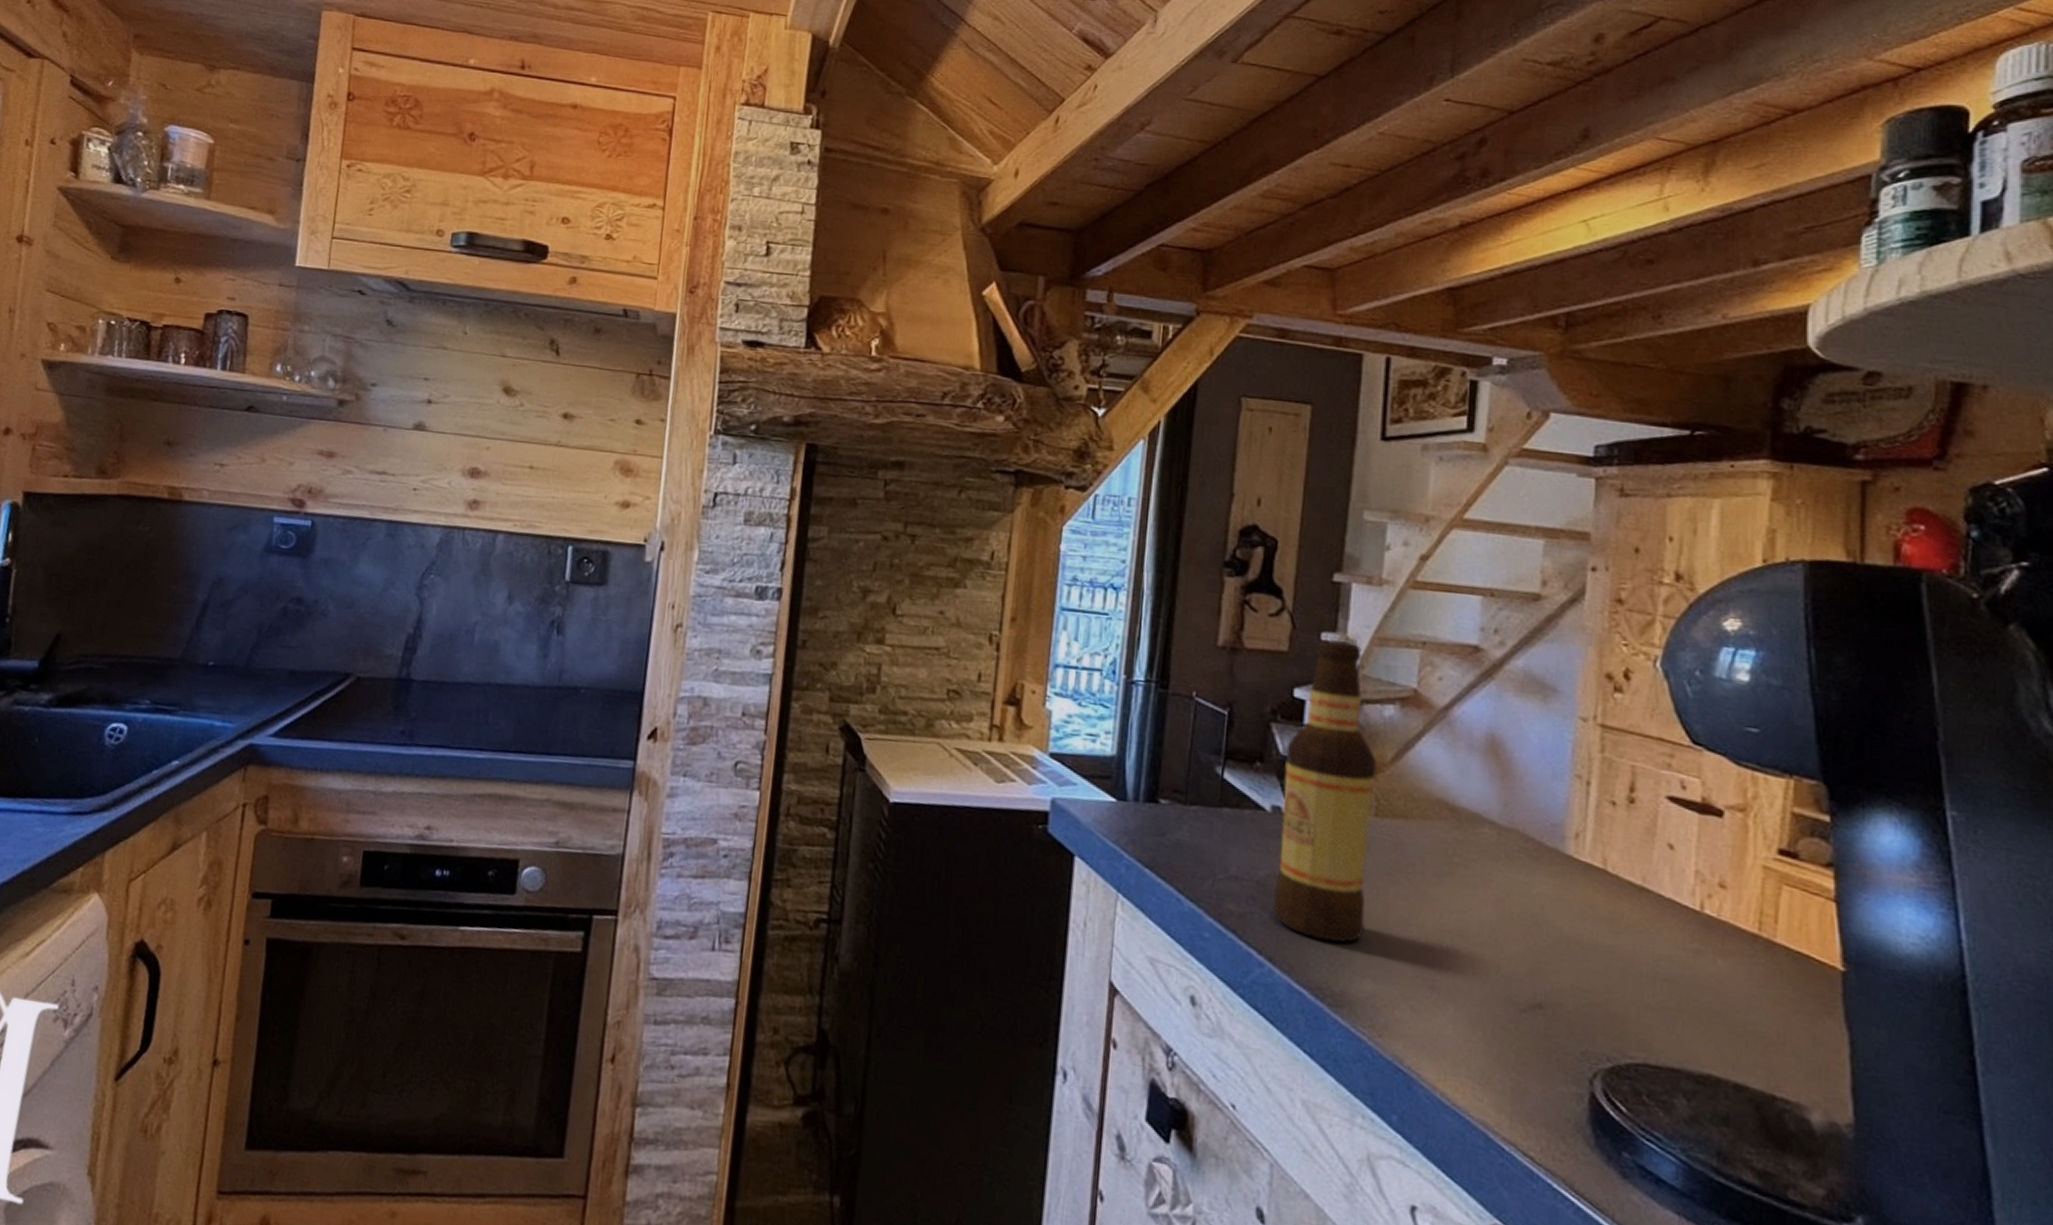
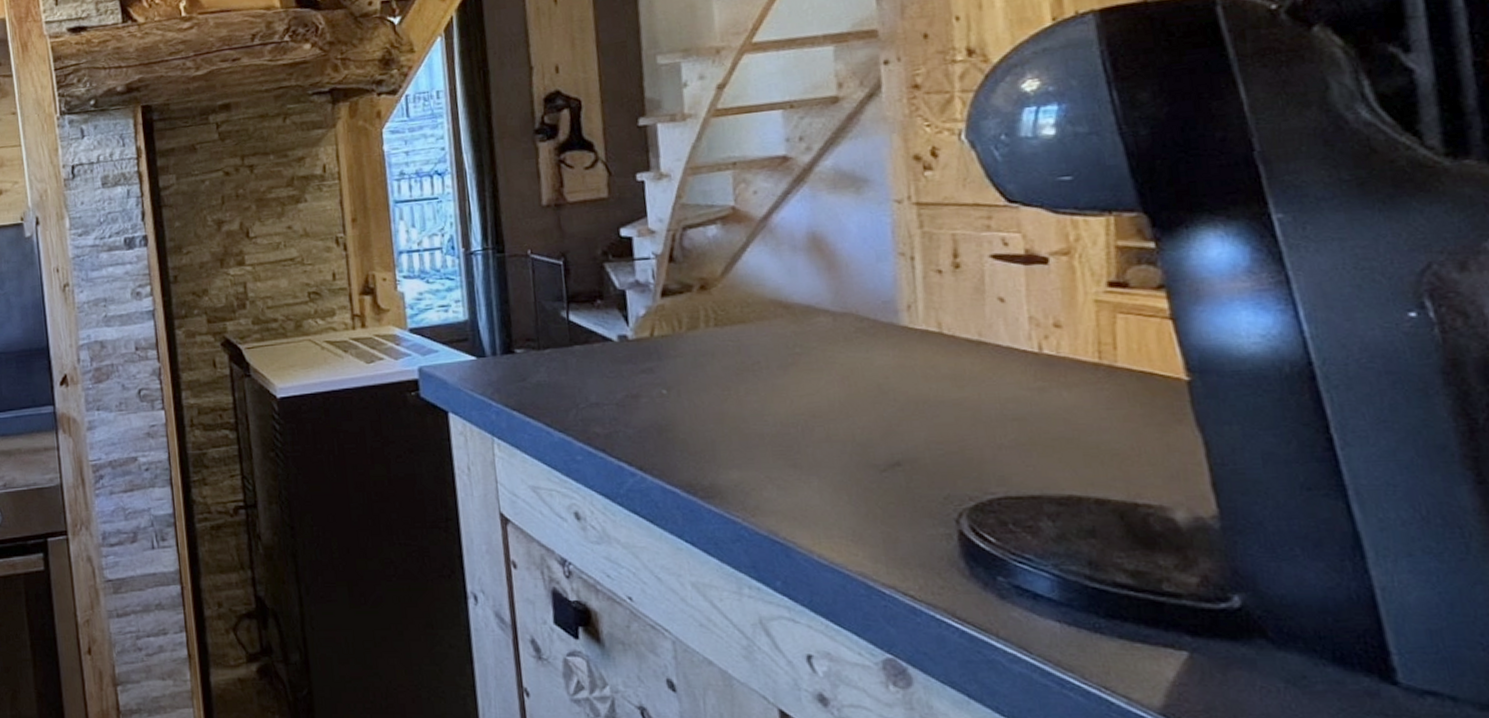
bottle: present [1273,639,1376,943] -> none [622,177,723,444]

